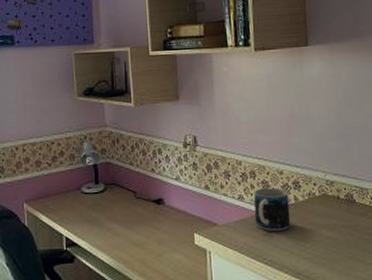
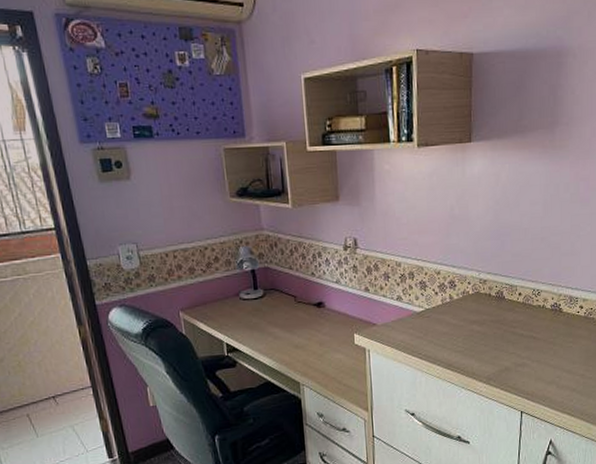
mug: present [254,187,291,231] -> none [411,287,445,329]

